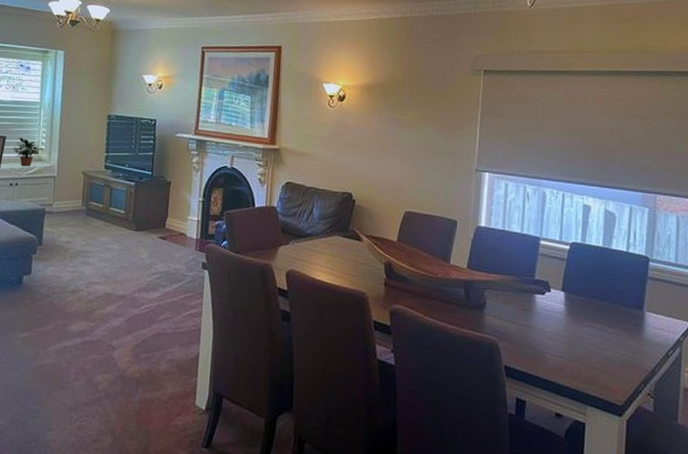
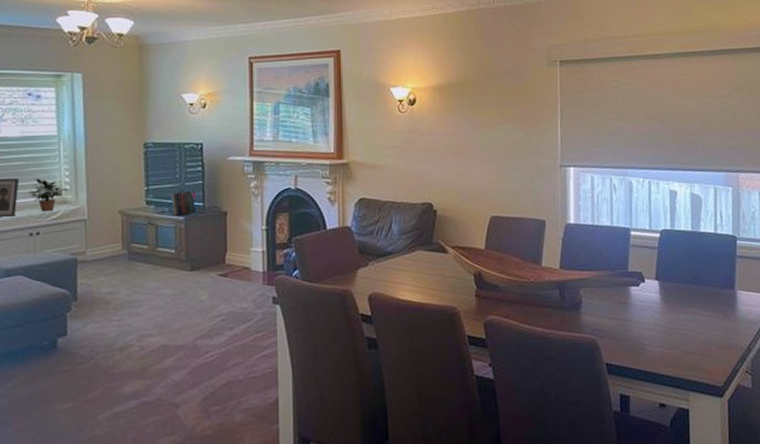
books: none [126,159,157,182] -> present [171,189,210,216]

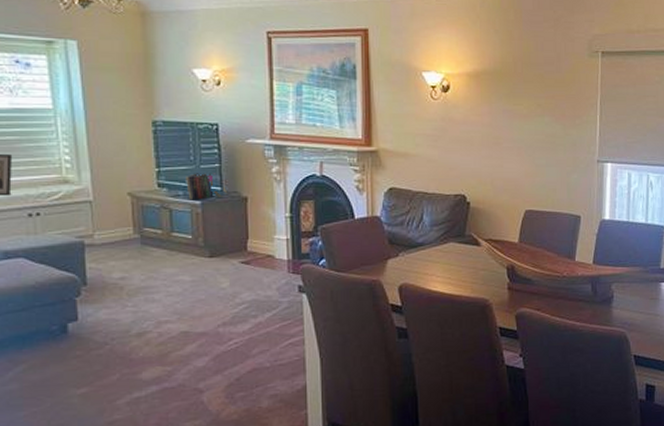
potted plant: present [28,178,68,212] -> none [24,154,69,192]

